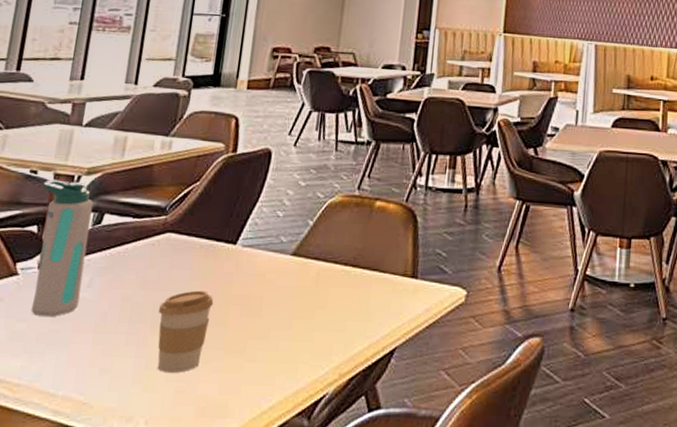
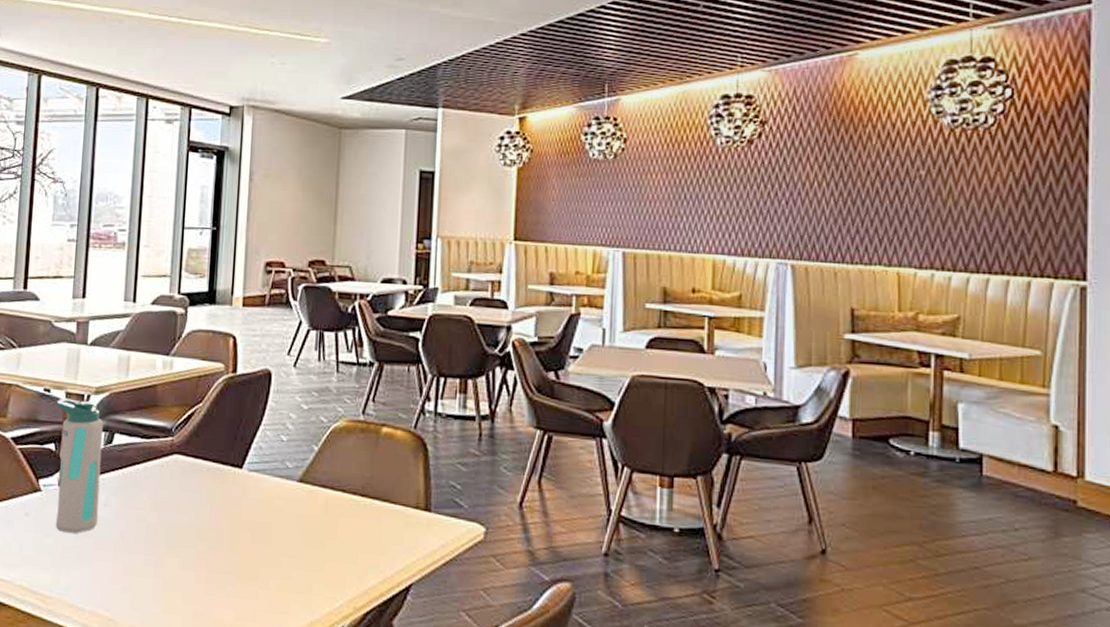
coffee cup: present [157,290,214,373] -> none [171,513,224,596]

